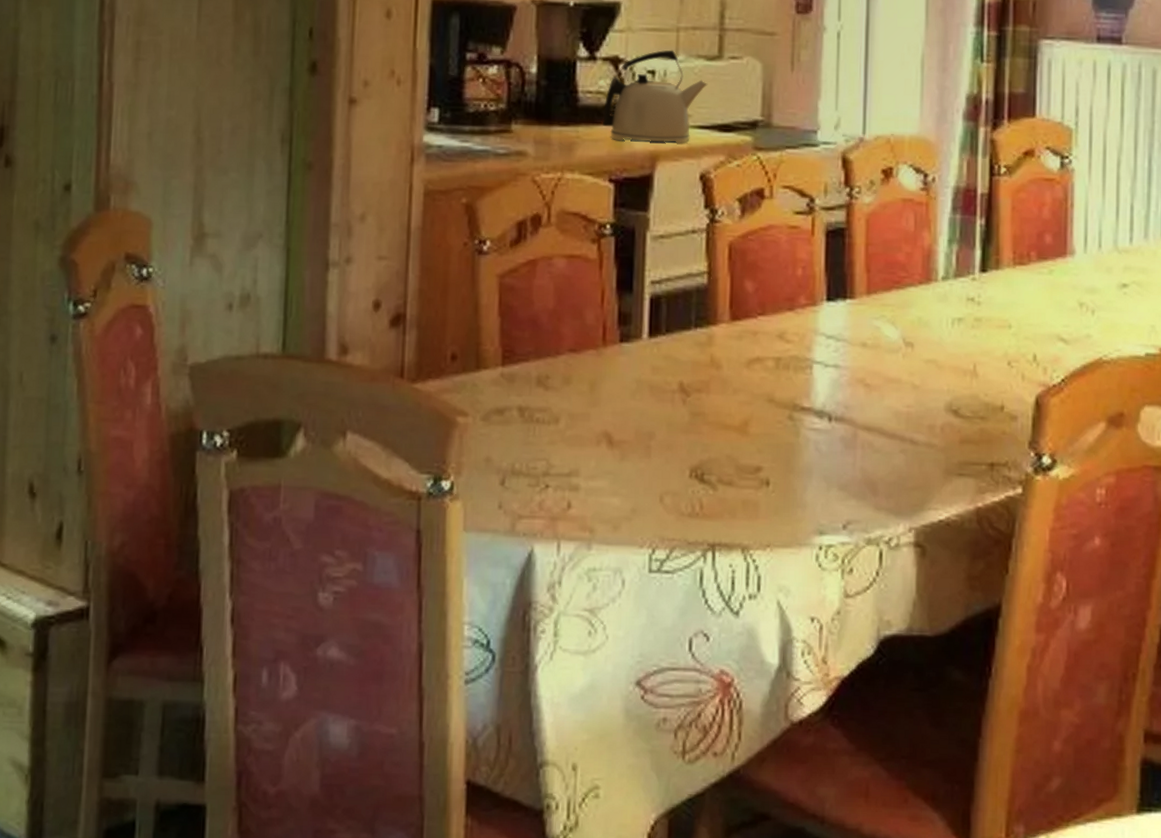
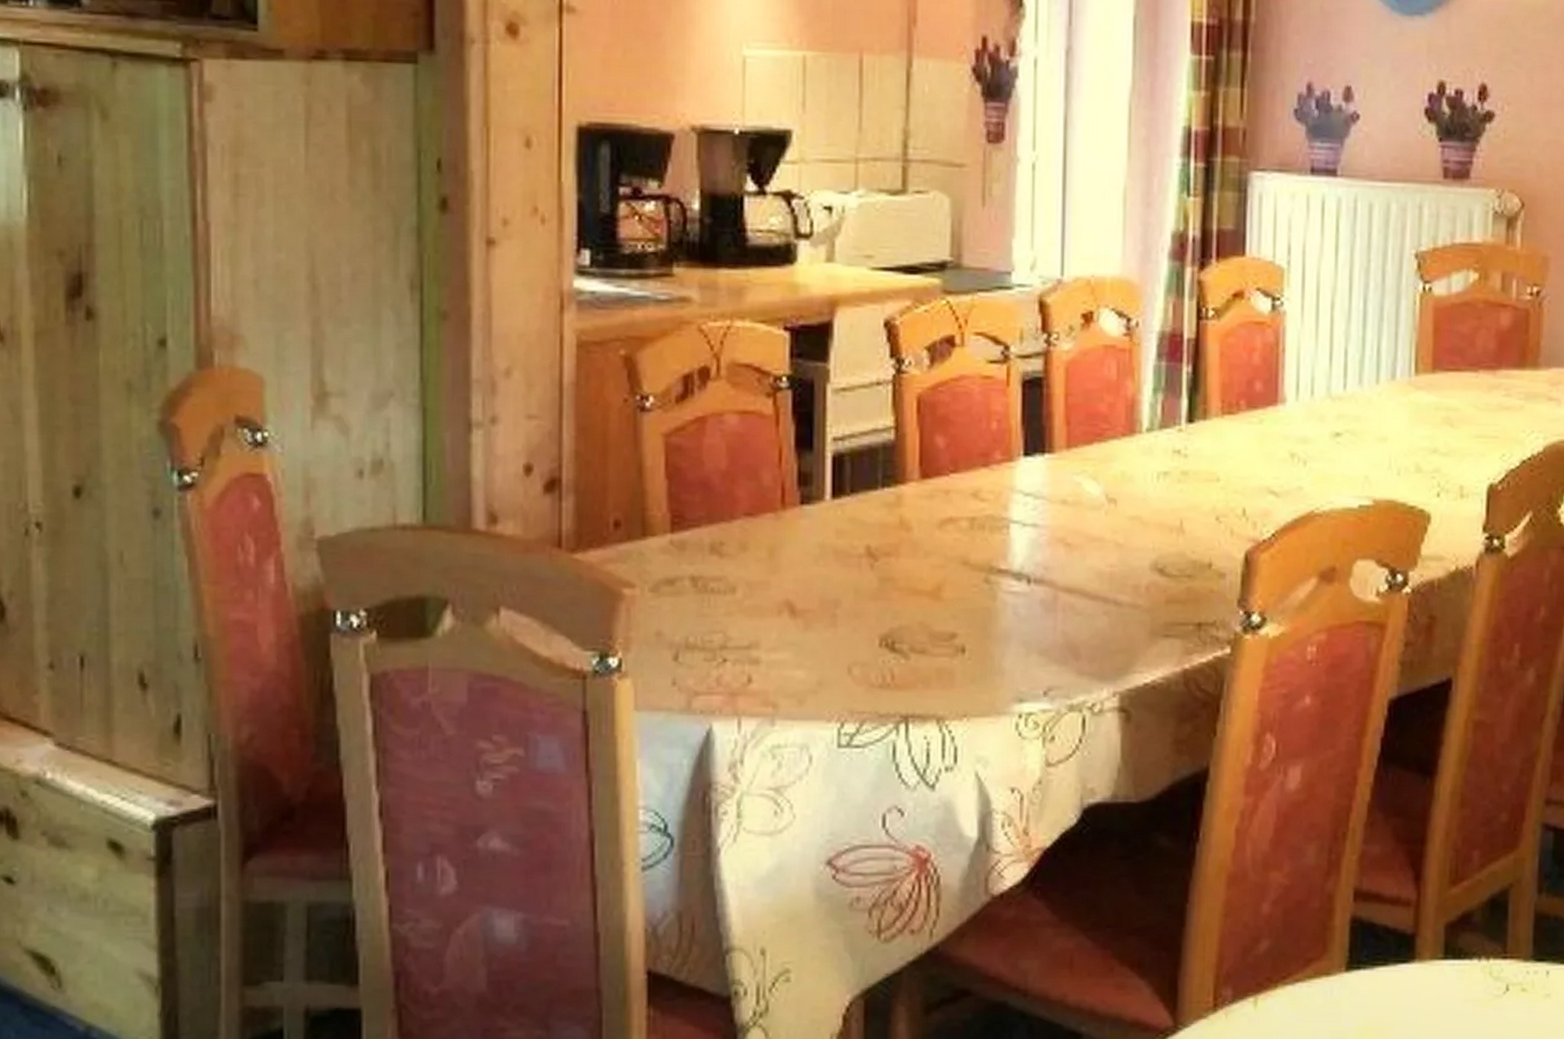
kettle: present [601,50,708,146] -> none [773,183,891,290]

